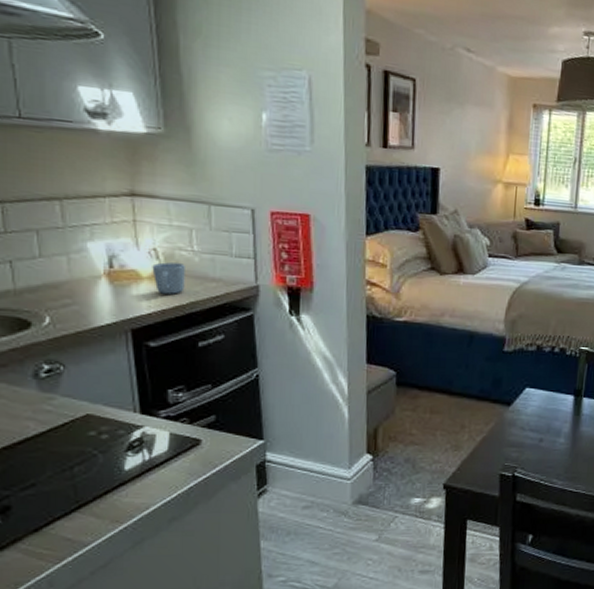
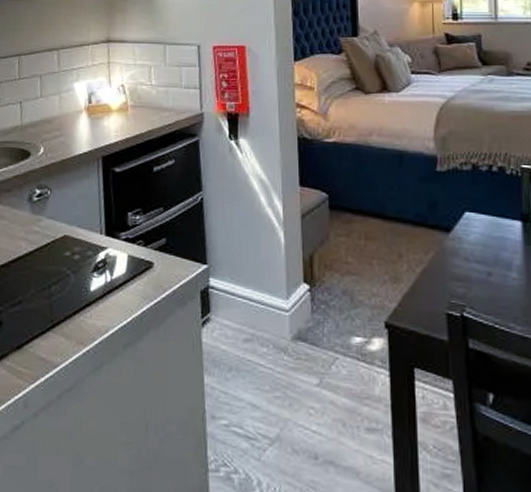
mug: present [152,262,185,294] -> none [120,96,145,124]

